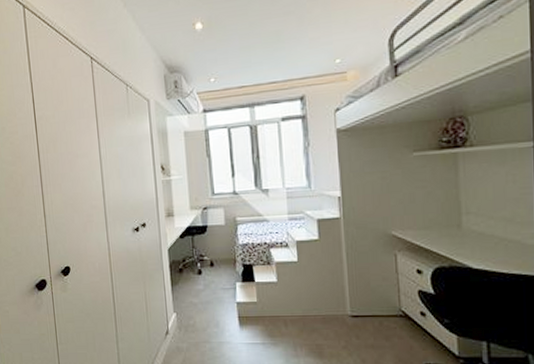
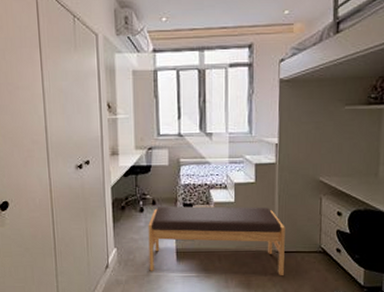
bench: none [207,266,360,343] -> present [148,206,285,275]

